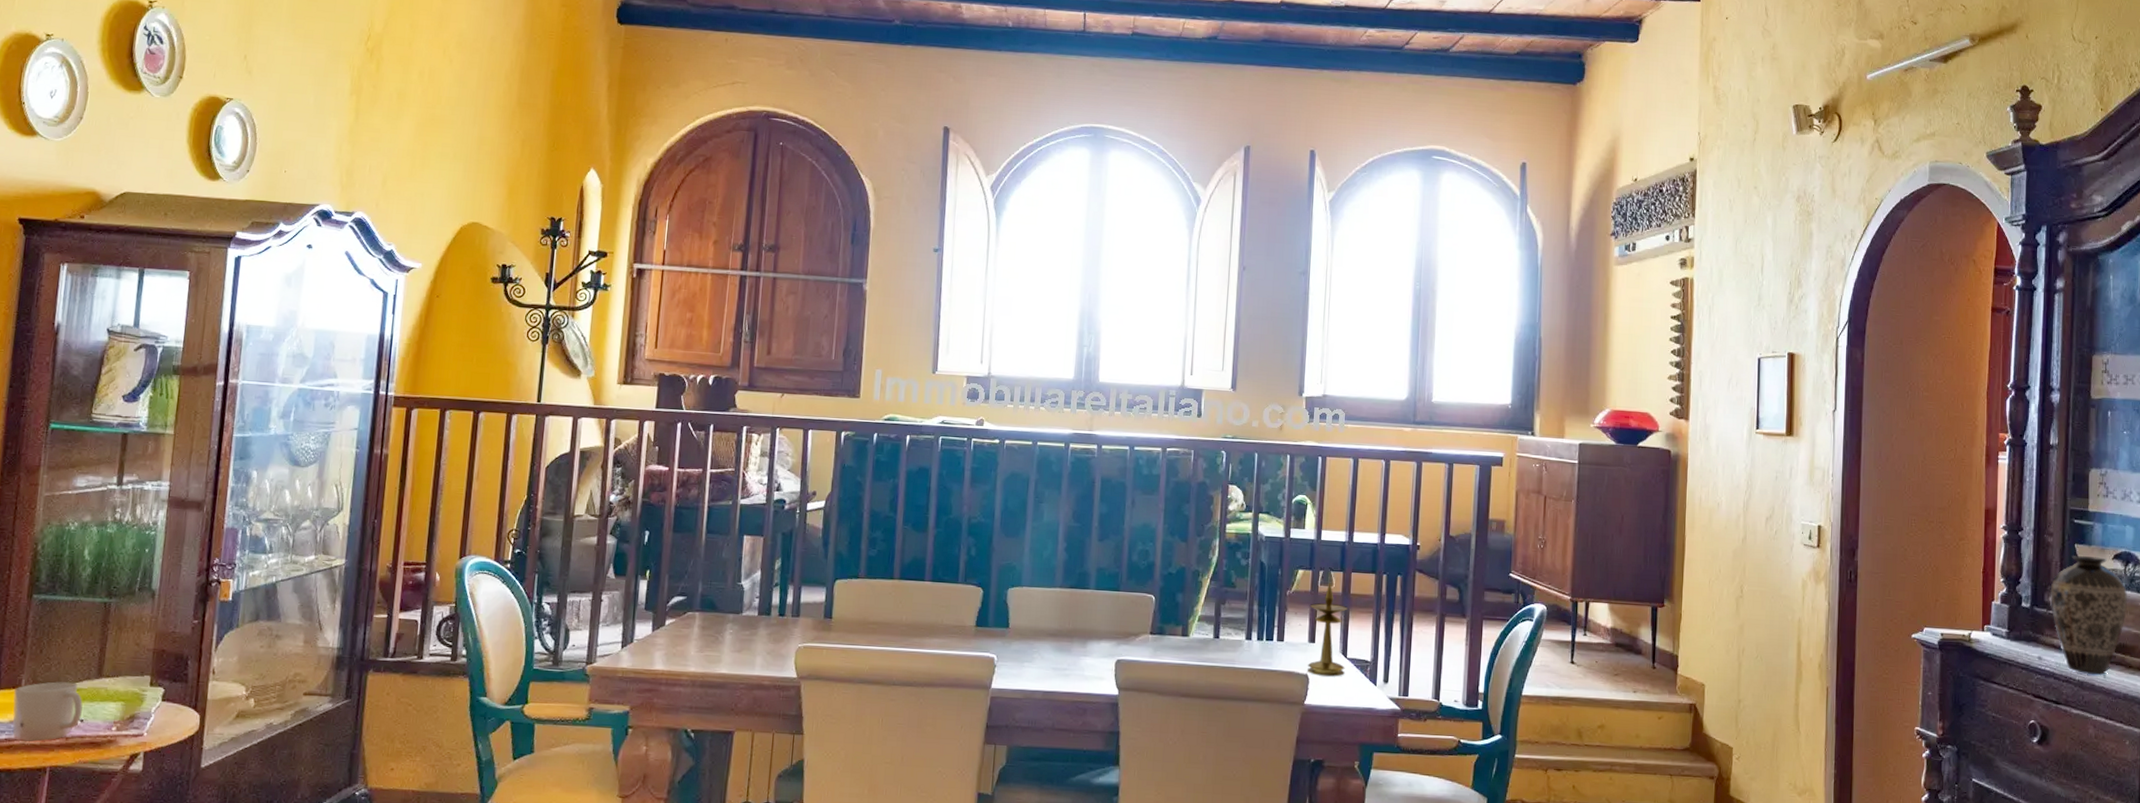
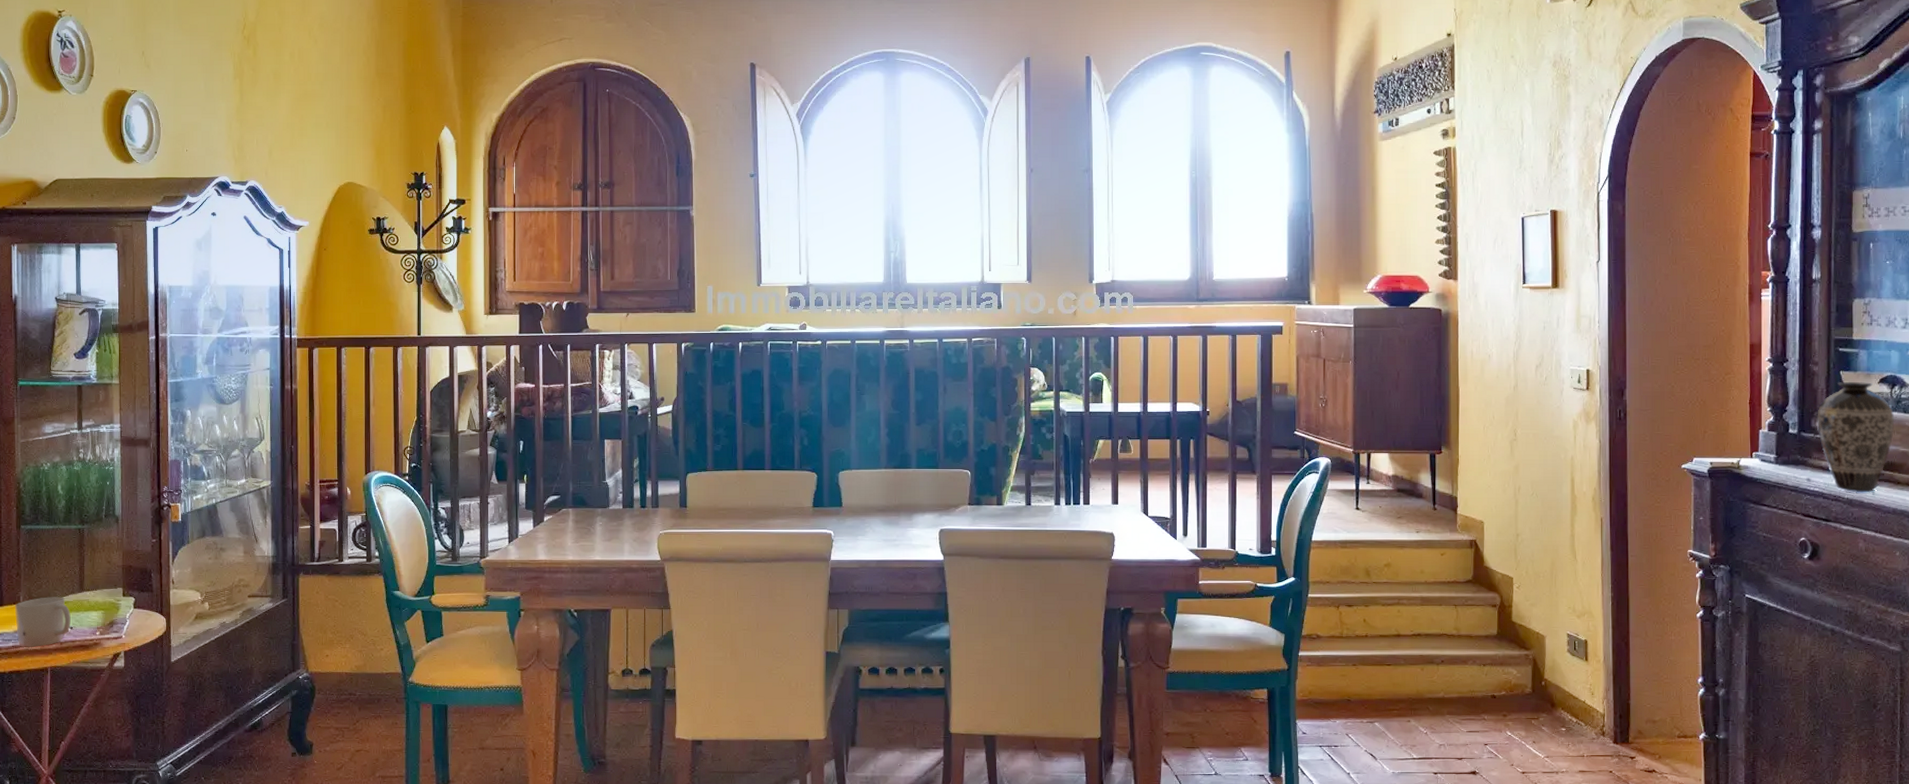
candlestick: present [1306,583,1347,677] -> none [1111,450,1147,534]

